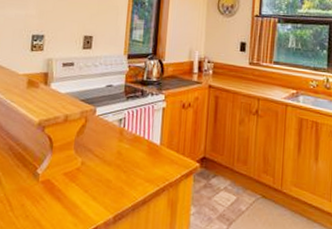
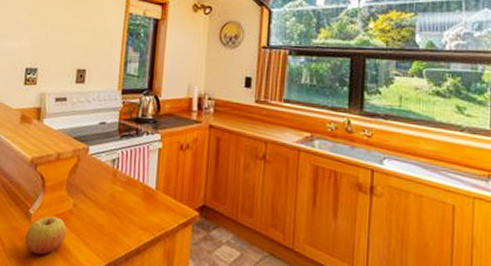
apple: none [33,175,75,212] -> present [25,216,67,255]

